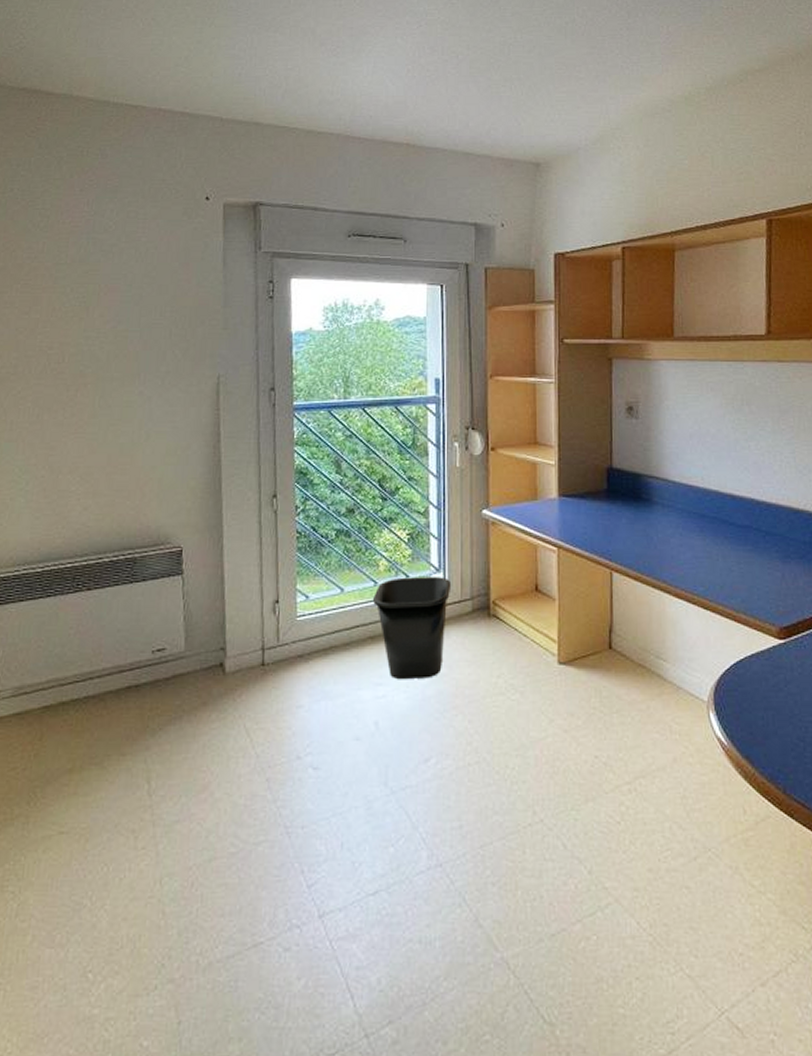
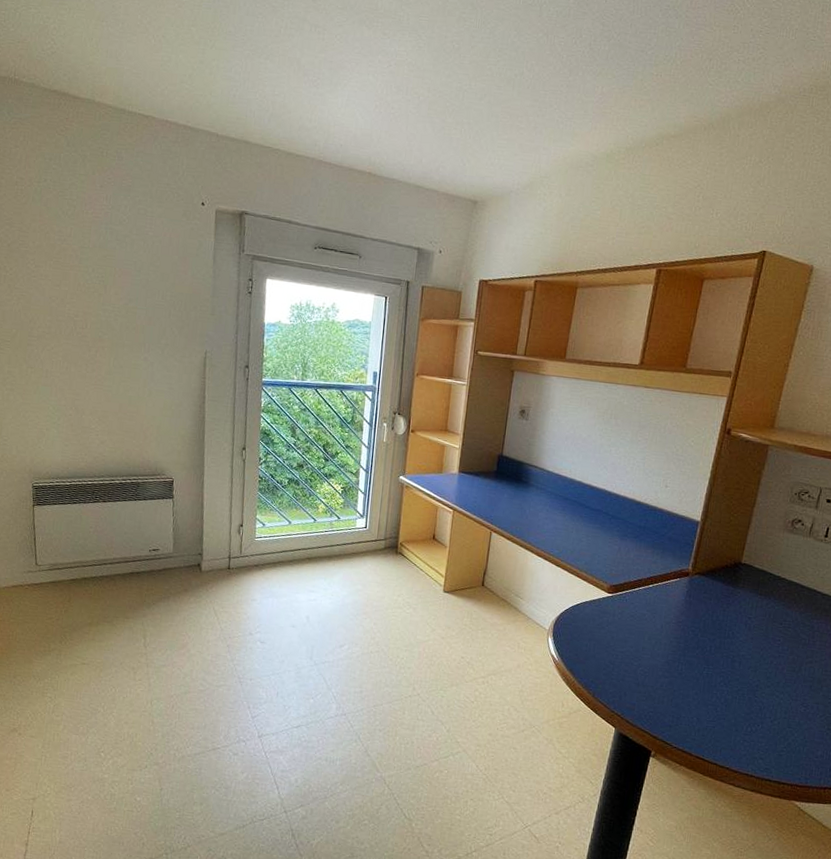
waste bin: present [373,577,452,679] -> none [312,518,371,591]

